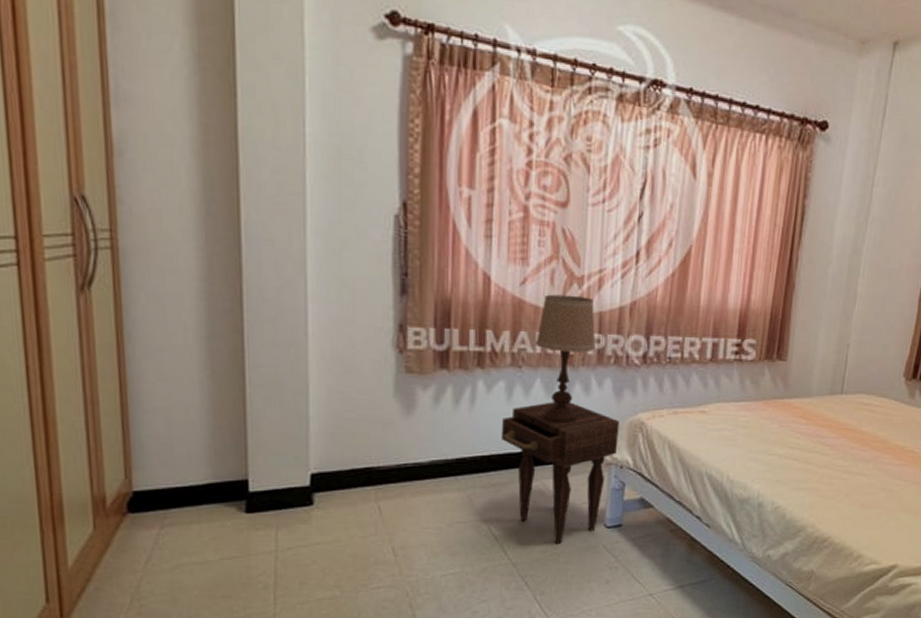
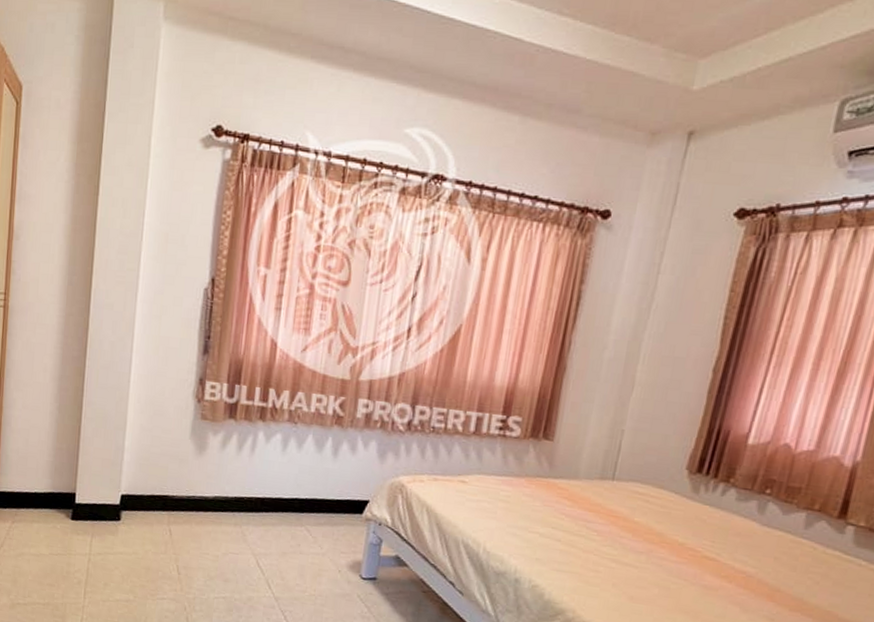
nightstand: present [500,401,619,545] -> none [274,456,381,588]
table lamp: present [536,294,596,423] -> none [311,361,366,478]

